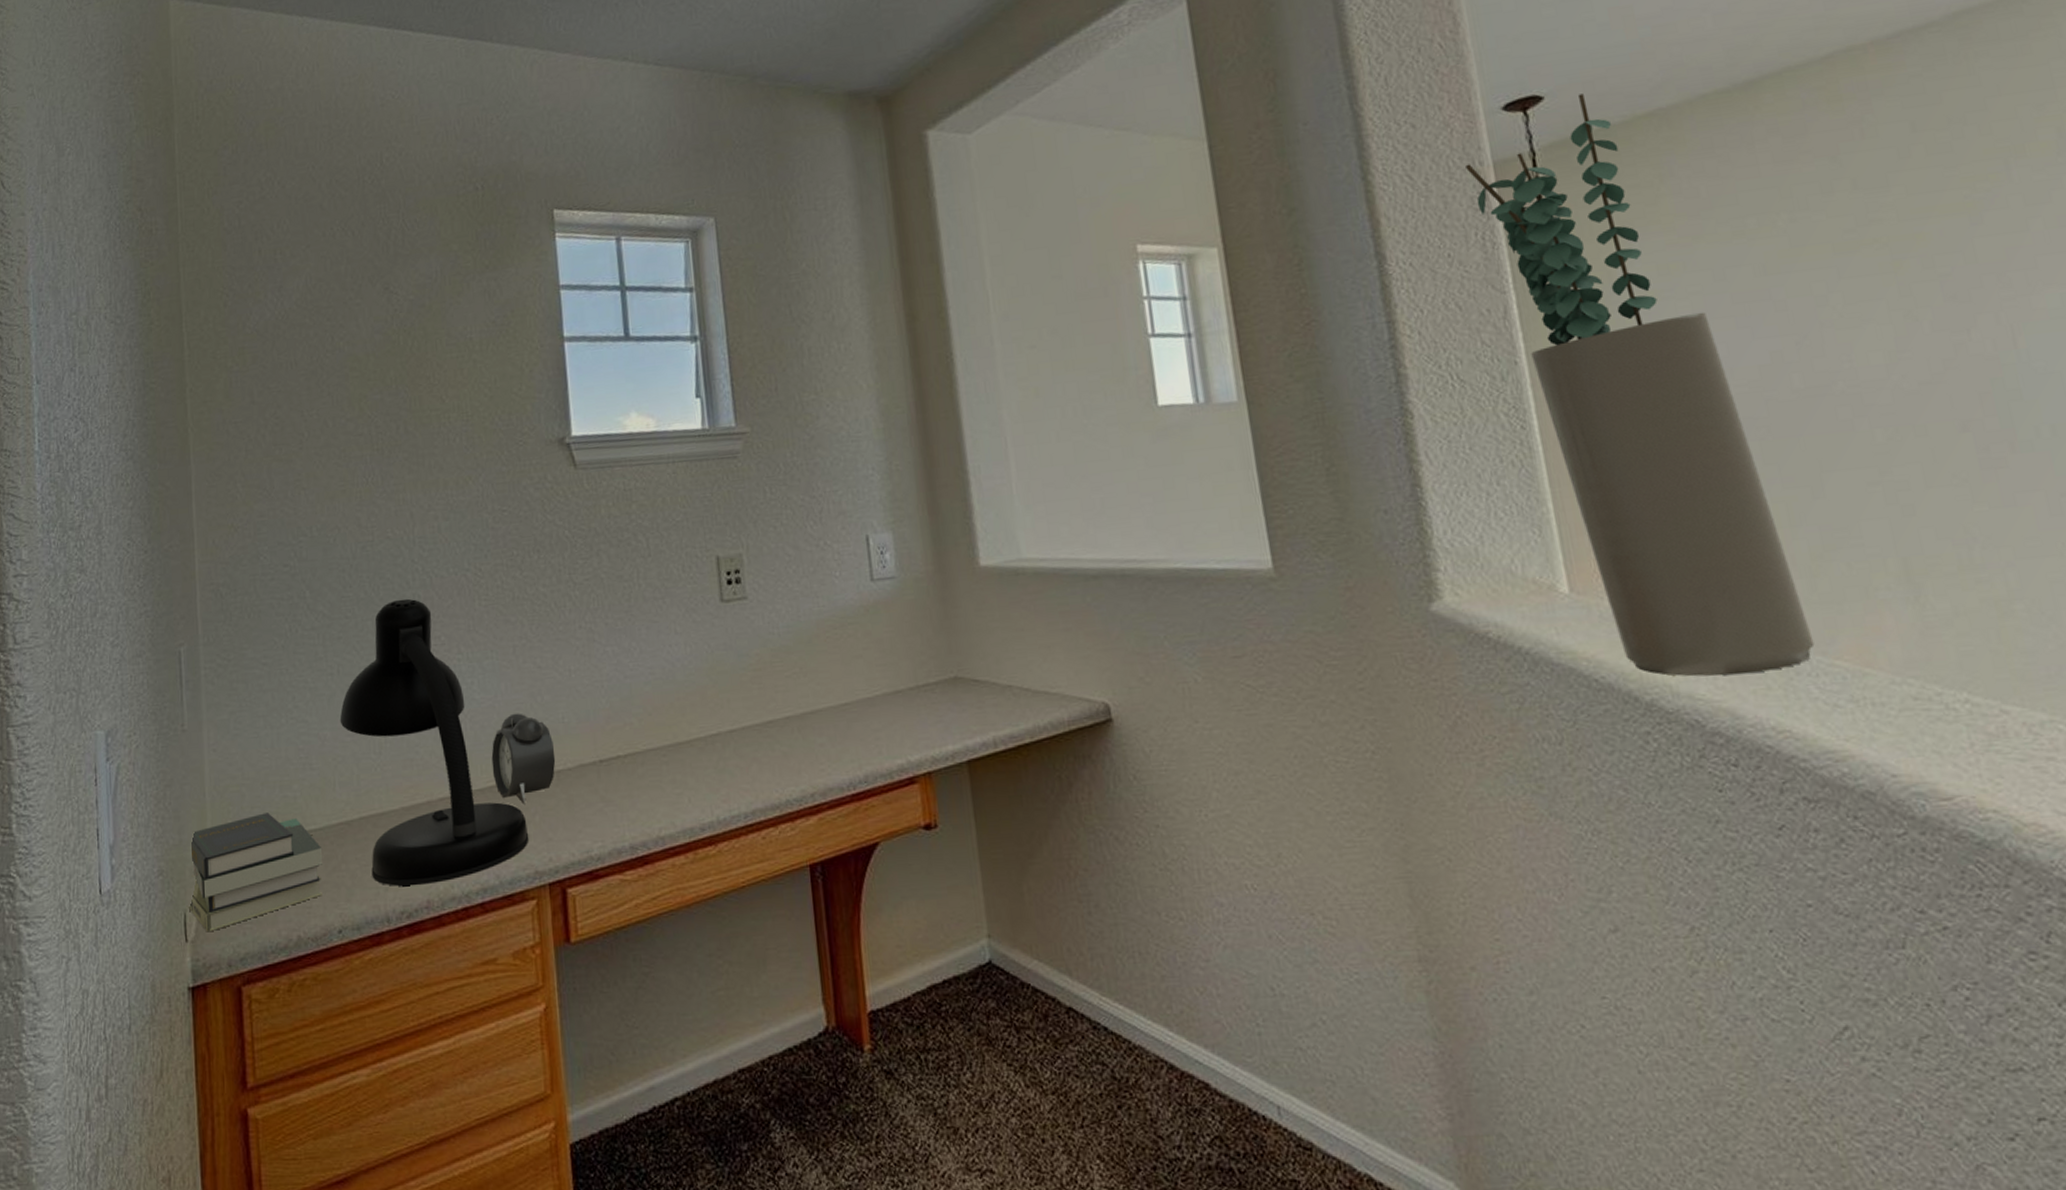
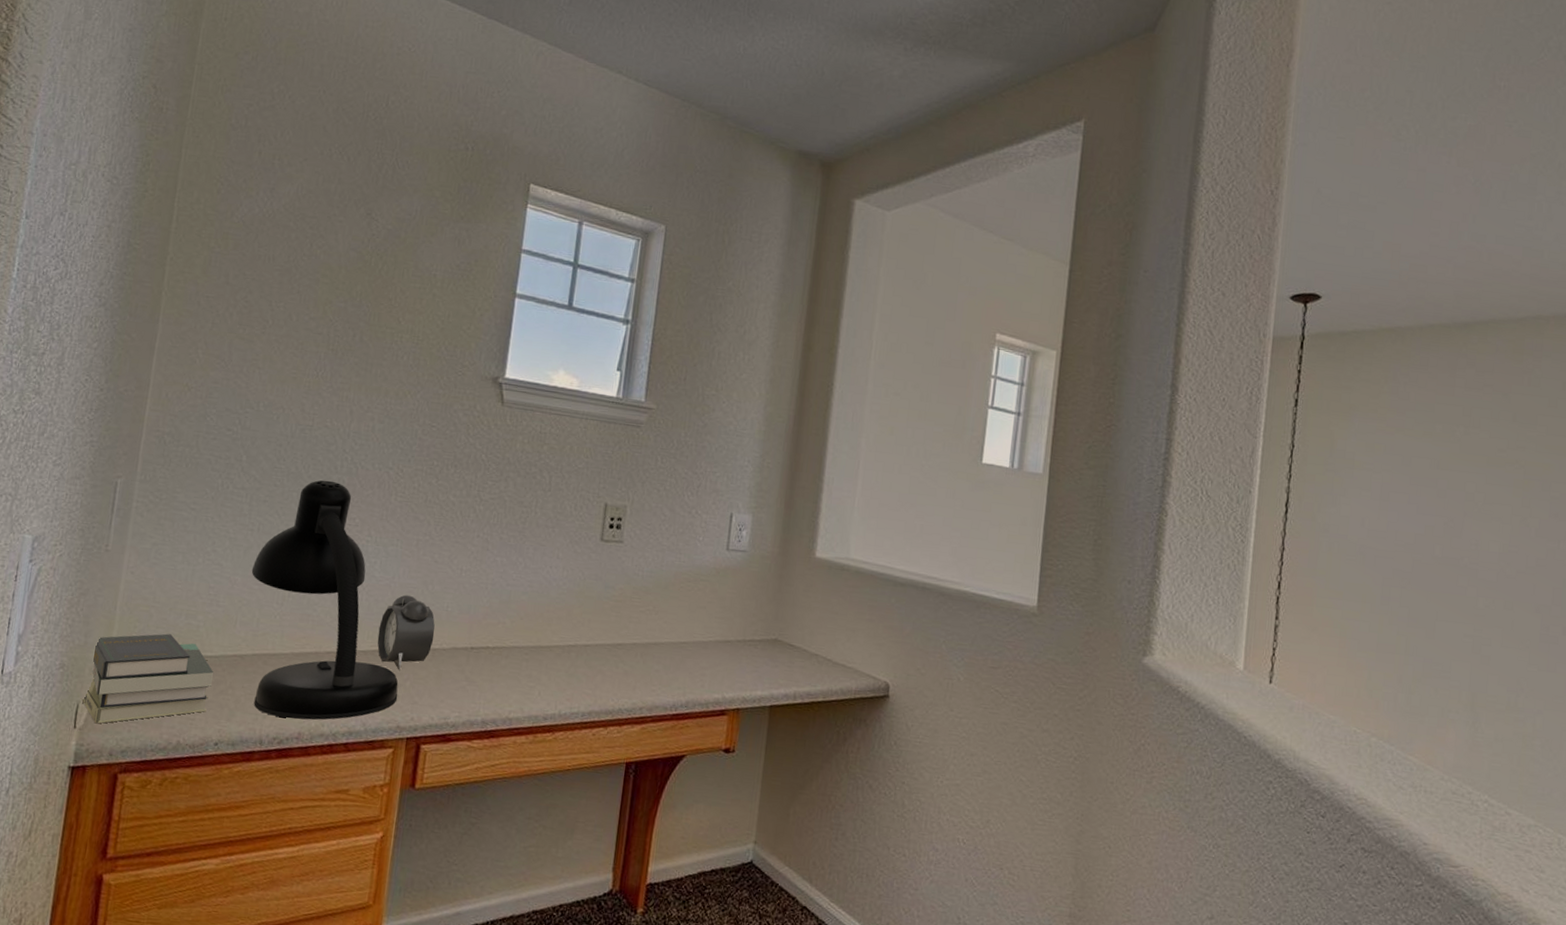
vase: present [1466,93,1815,677] -> none [1253,301,1399,755]

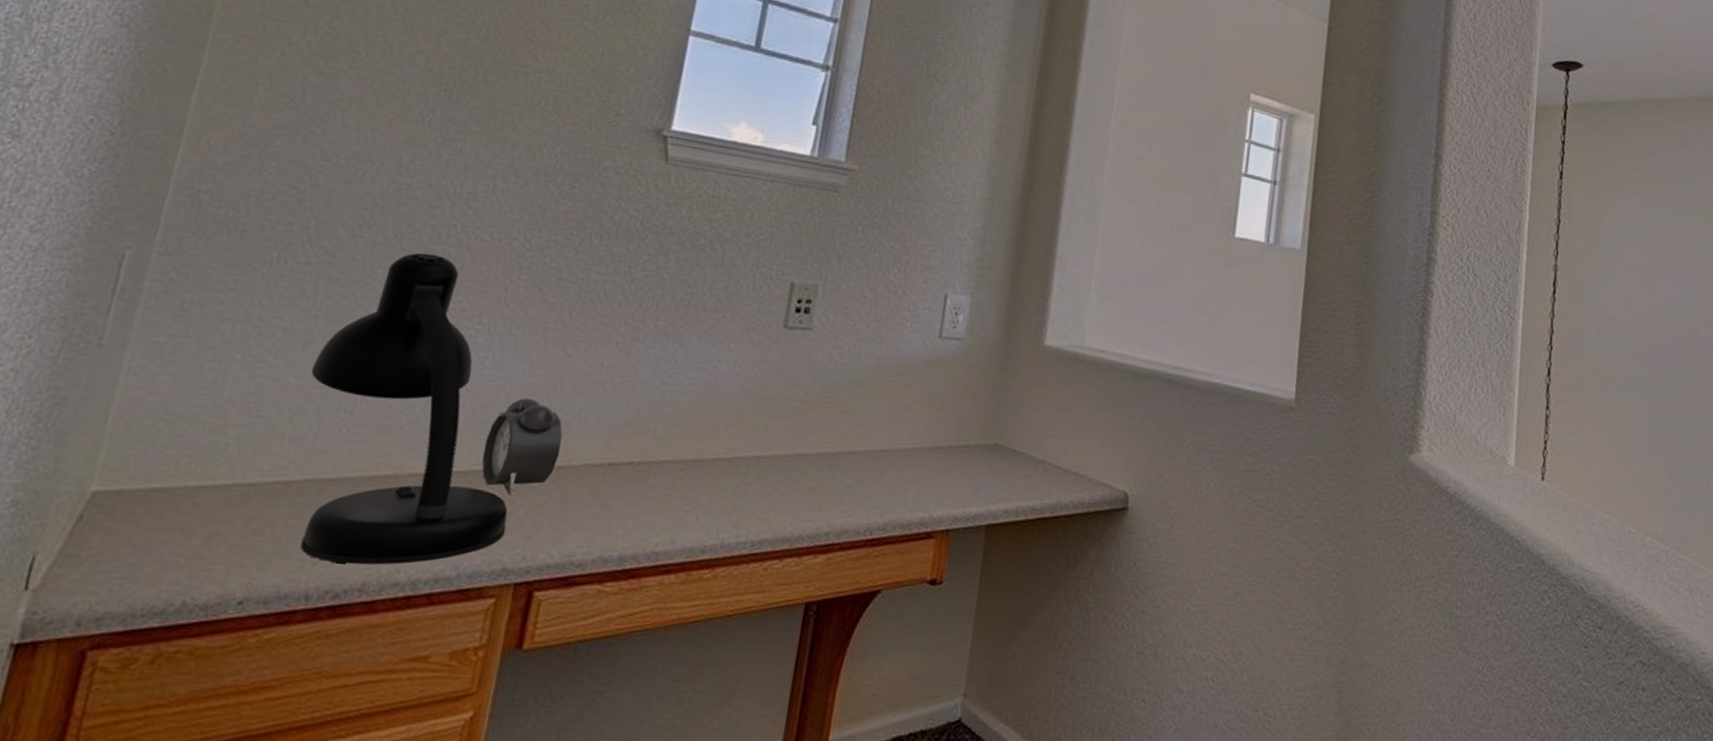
books: present [81,633,214,724] -> none [39,455,246,583]

